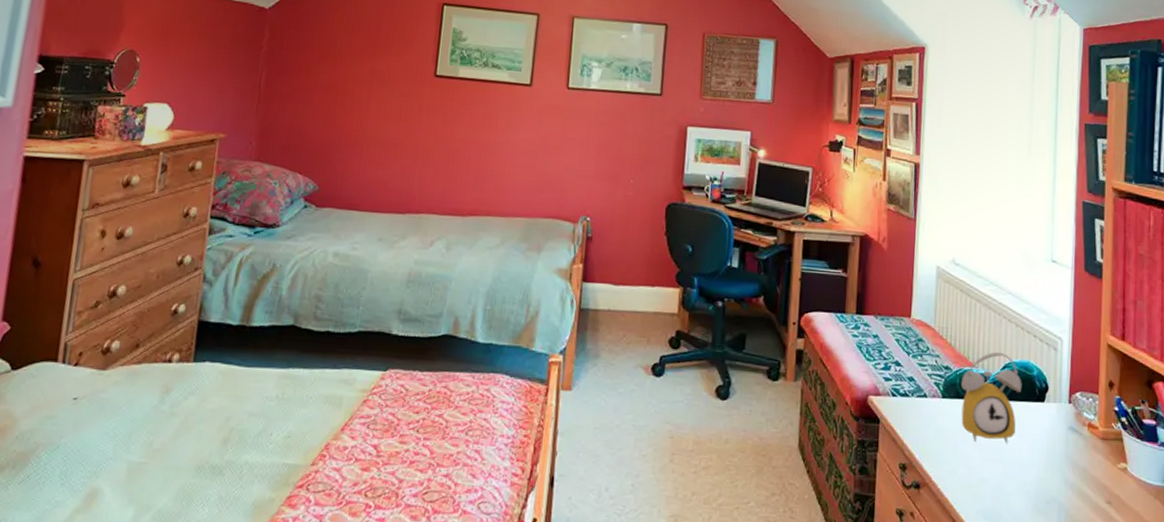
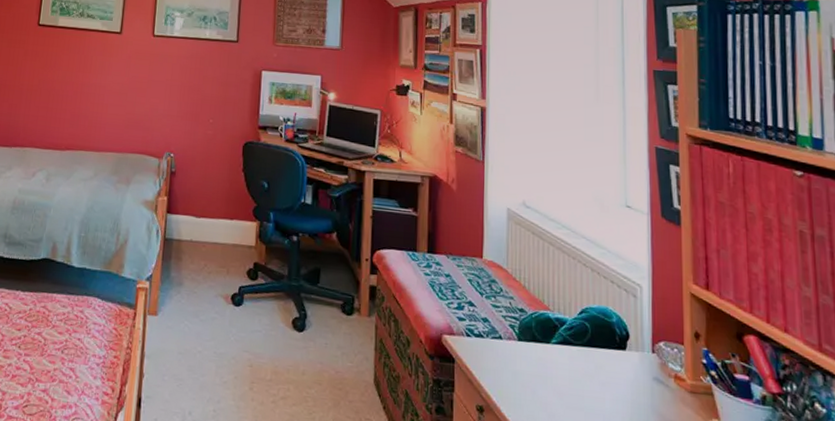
alarm clock: present [960,351,1022,445] -> none [536,296,601,393]

